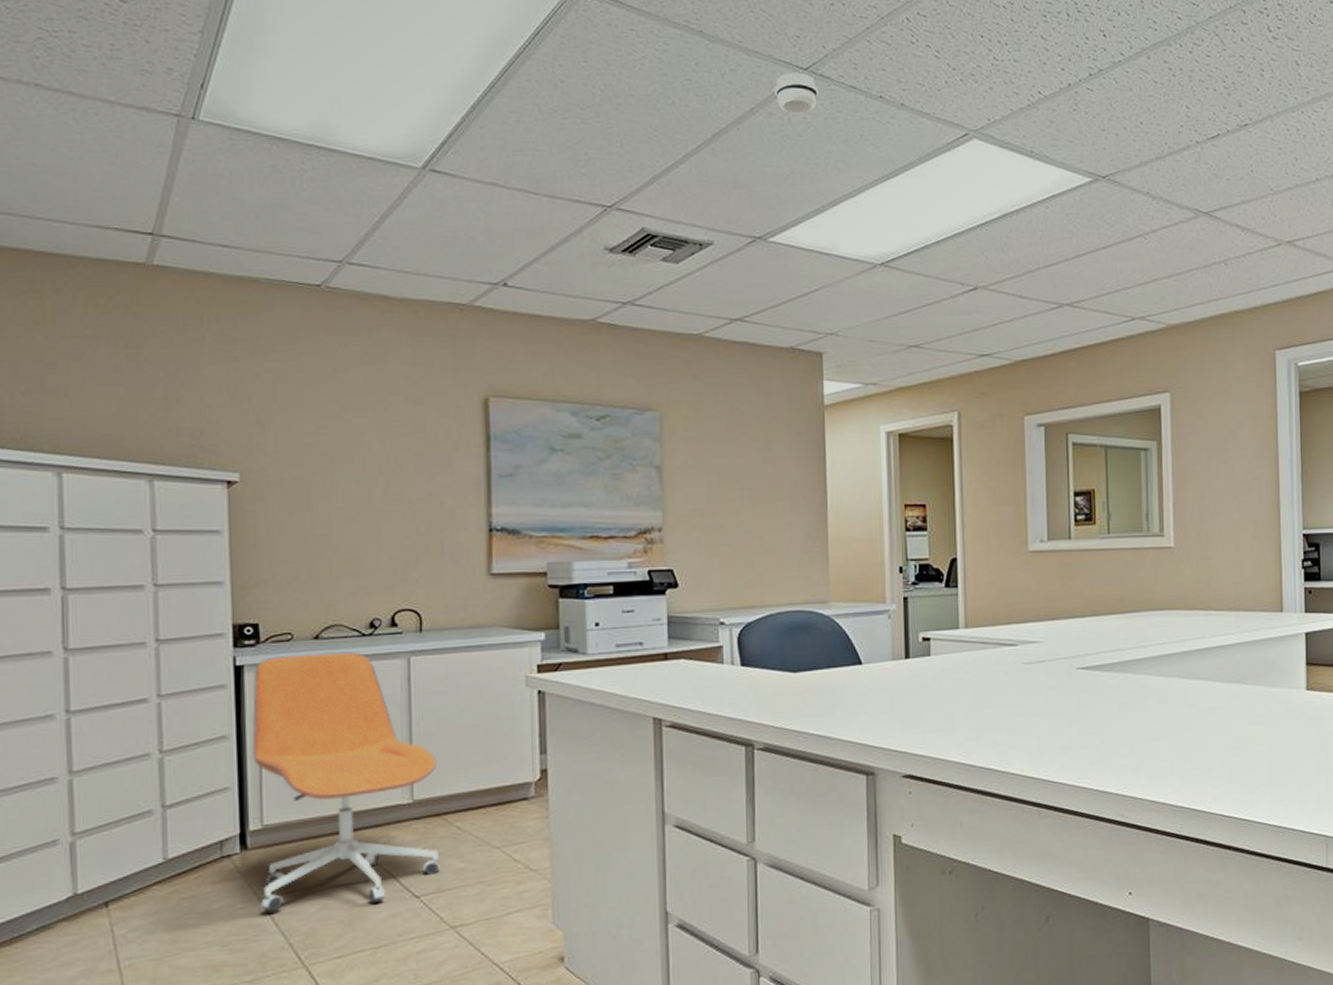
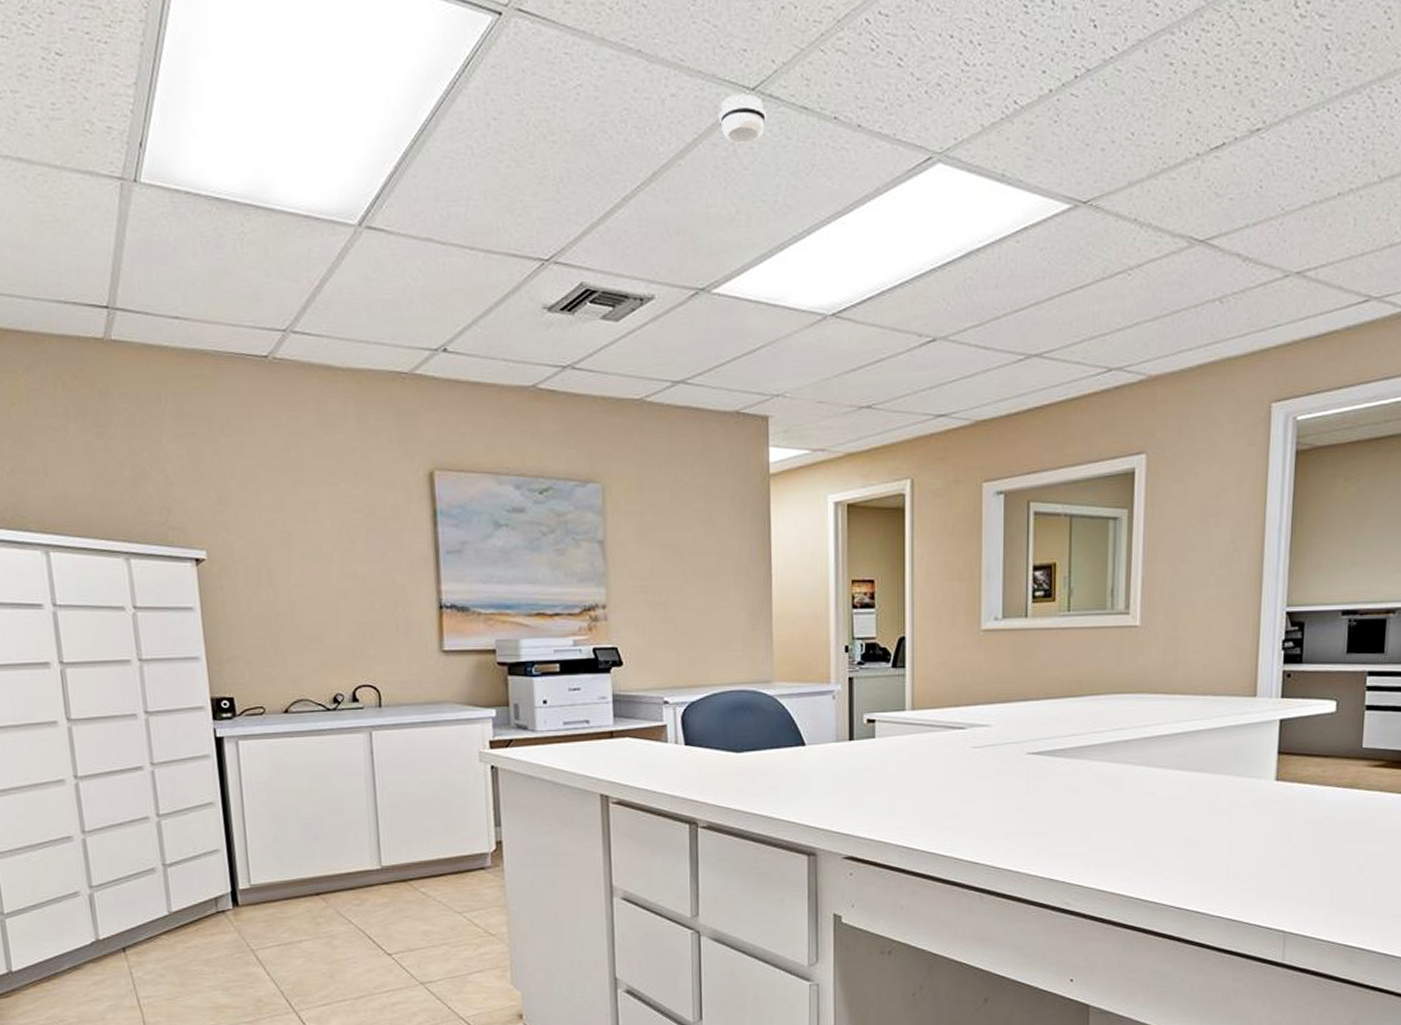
office chair: present [252,652,440,912] -> none [233,726,408,962]

